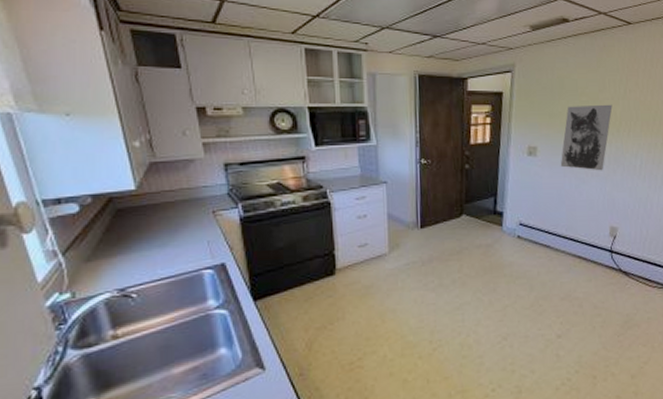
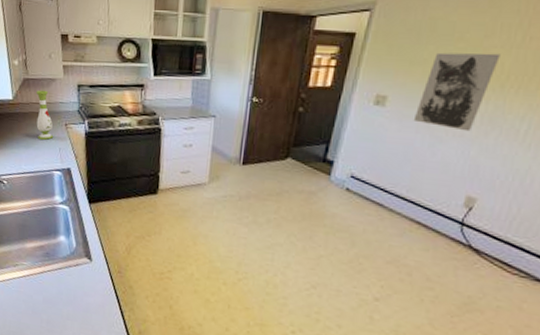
vase: none [169,174,199,235] -> present [36,90,54,141]

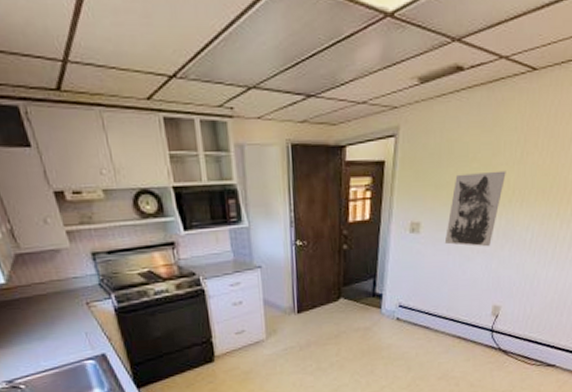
vase: present [36,90,54,141] -> none [37,265,75,328]

